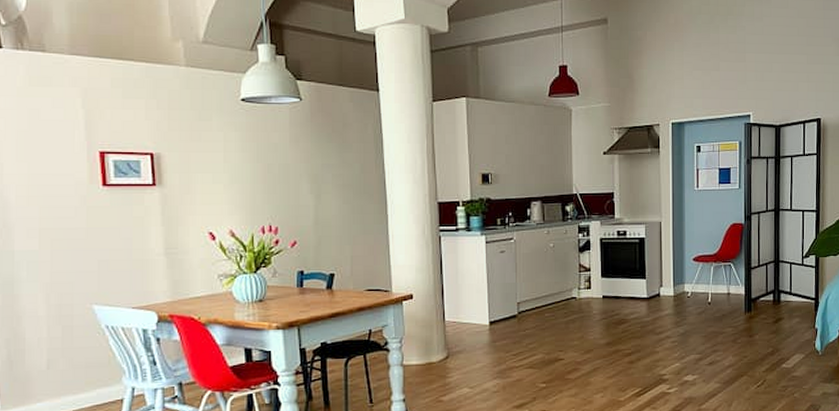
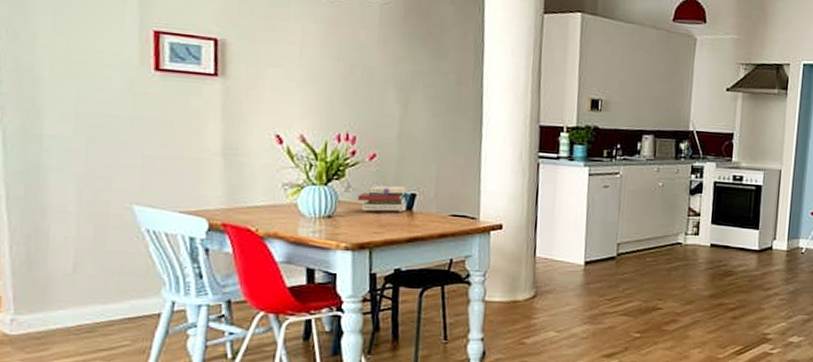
books: none [283,268,328,294] -> present [357,186,407,213]

